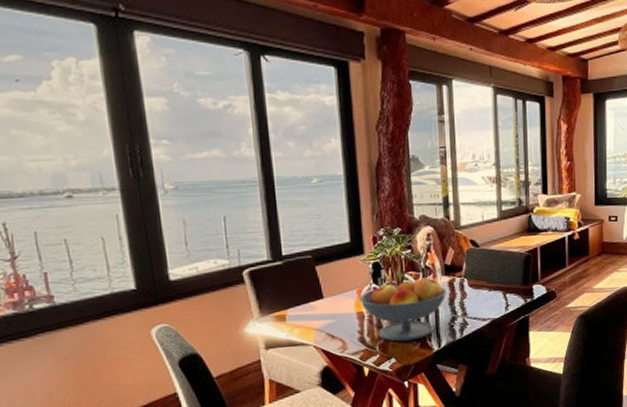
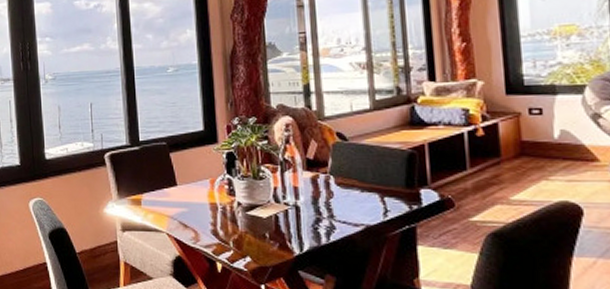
fruit bowl: present [359,277,447,342] -> none [212,171,309,240]

